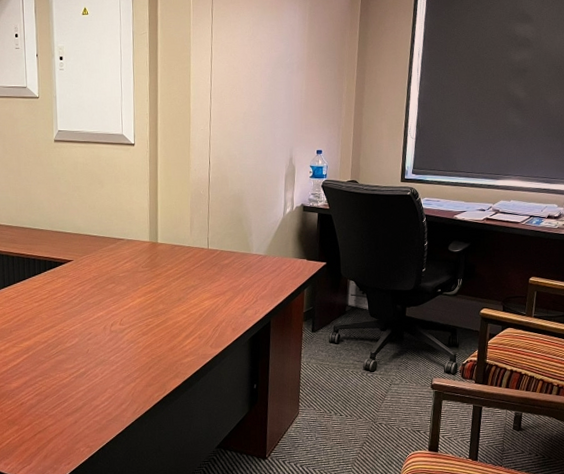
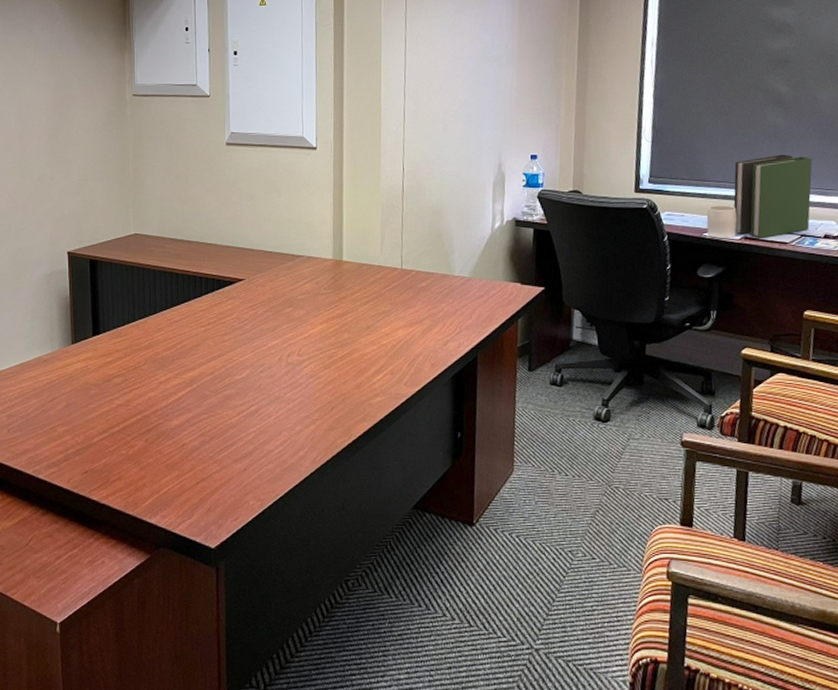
mug: none [457,192,482,220] -> present [706,205,738,239]
binder: none [479,149,542,220] -> present [733,154,813,239]

